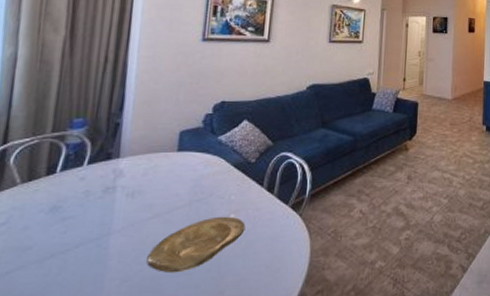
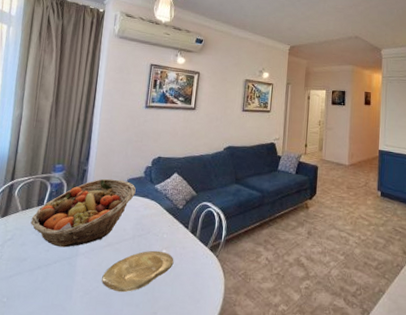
fruit basket: none [36,132,192,226] -> present [30,178,136,248]

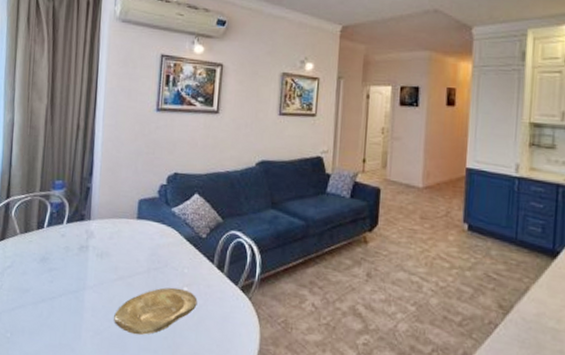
fruit basket: present [30,178,136,248] -> none [31,198,149,279]

